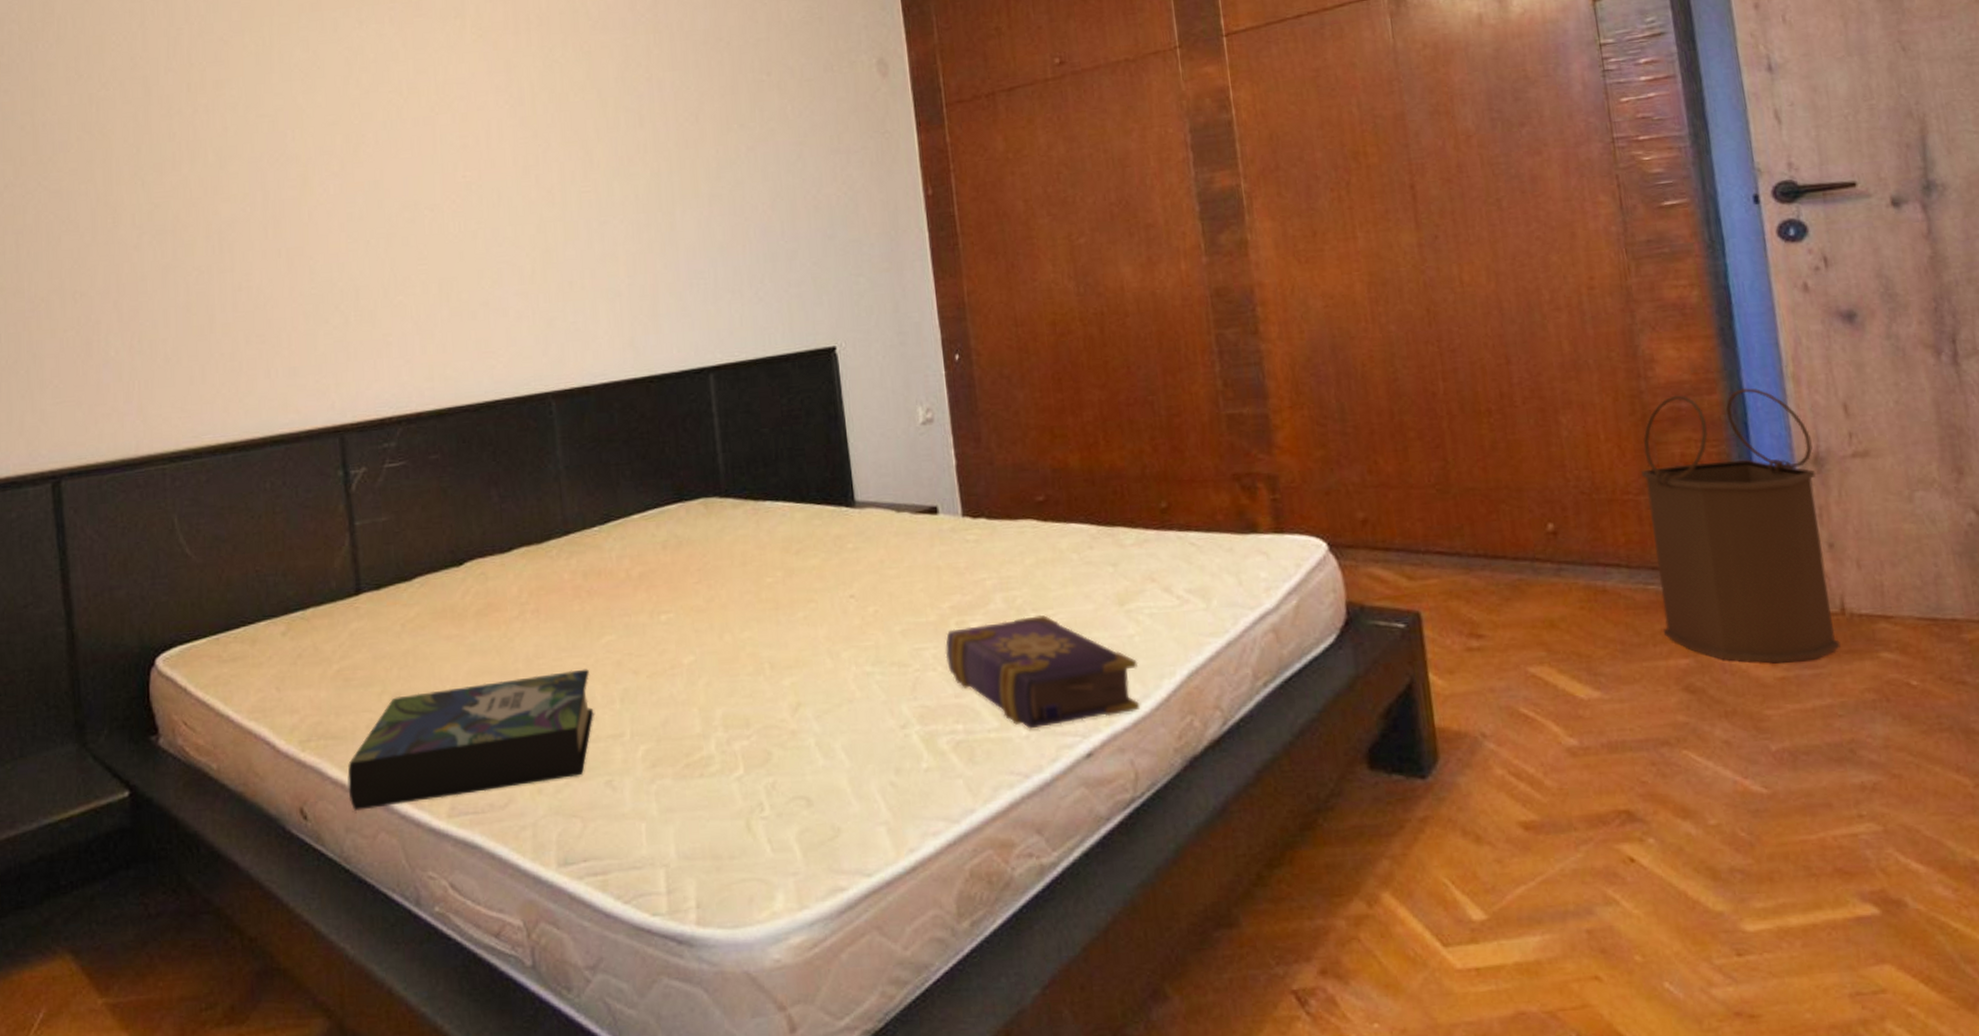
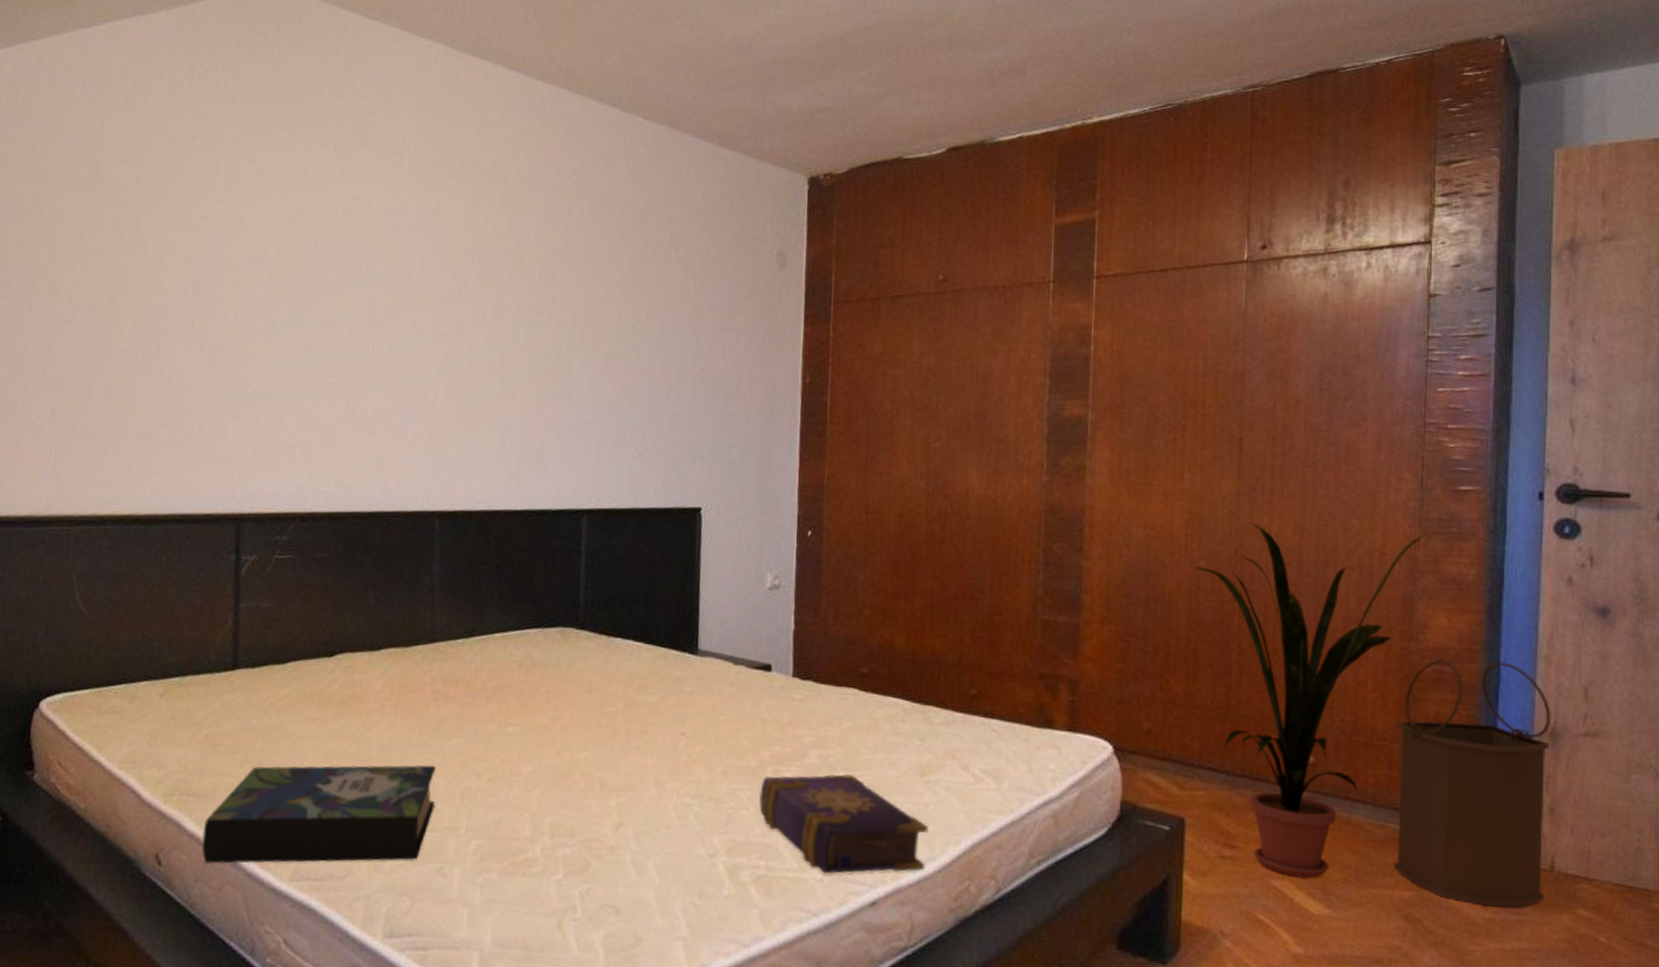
house plant: none [1382,261,1637,661] -> present [1192,522,1427,879]

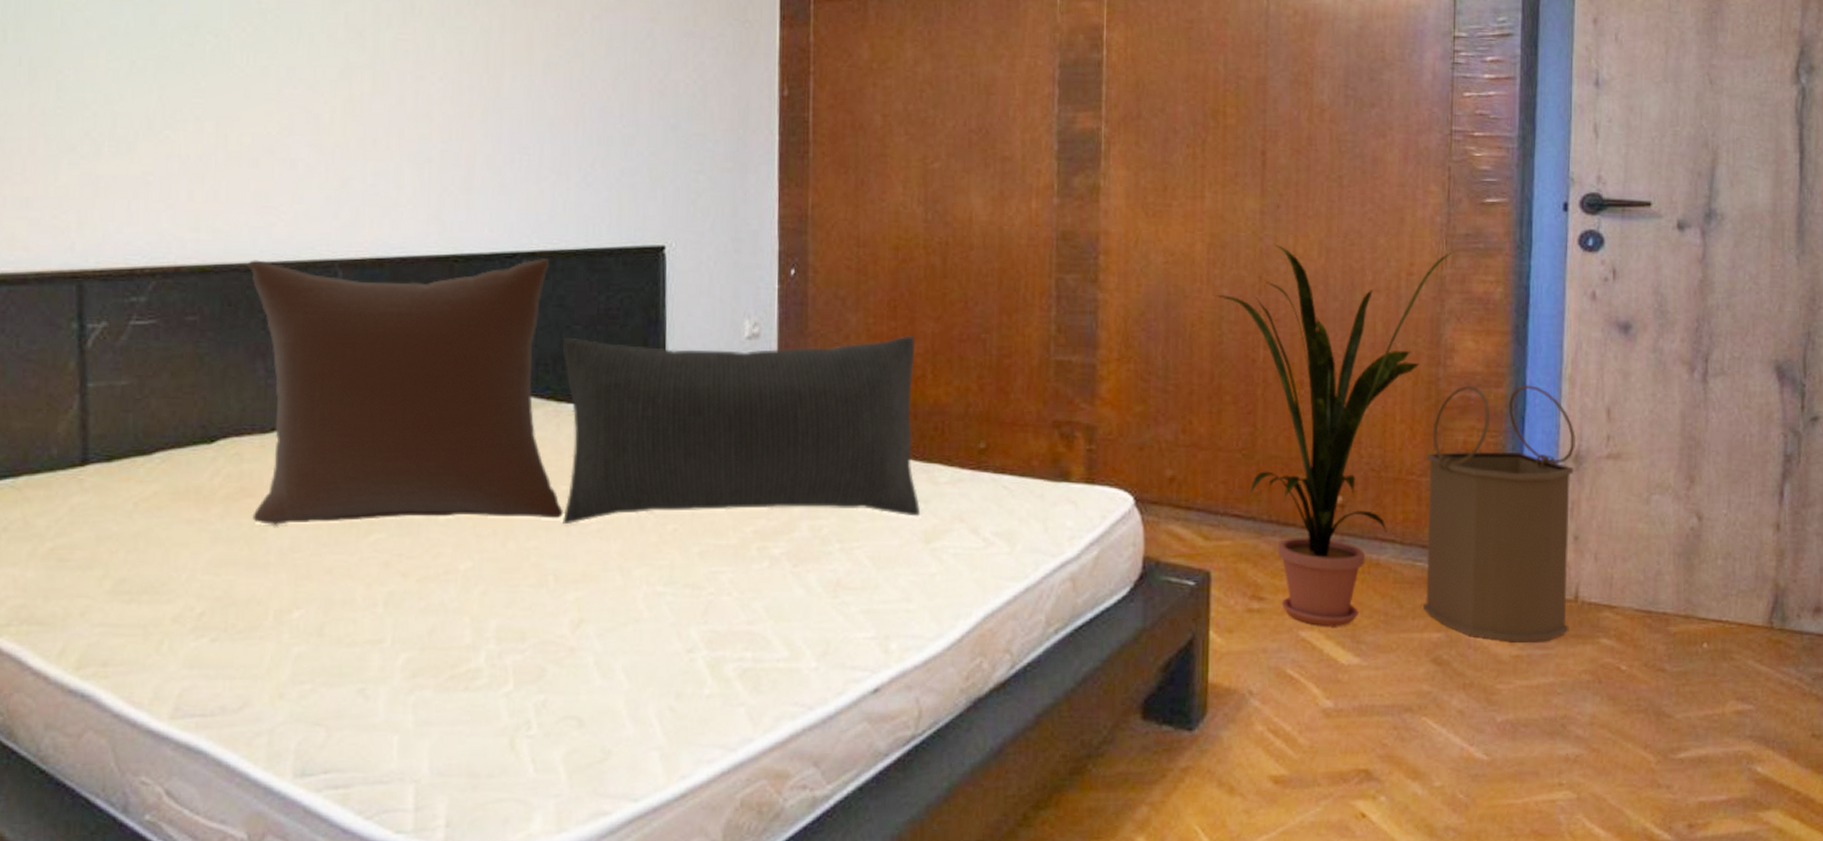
book: present [201,764,436,864] -> none [52,567,353,706]
pillow: none [360,509,609,736] -> present [247,258,563,525]
pillow: none [608,583,917,752] -> present [563,335,921,524]
book: present [758,774,929,874] -> none [742,547,937,661]

